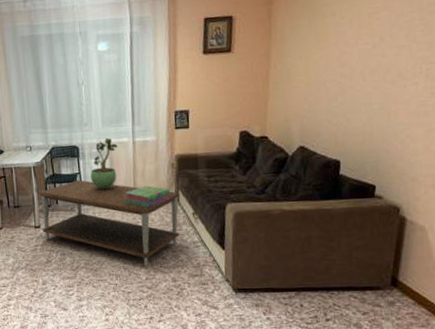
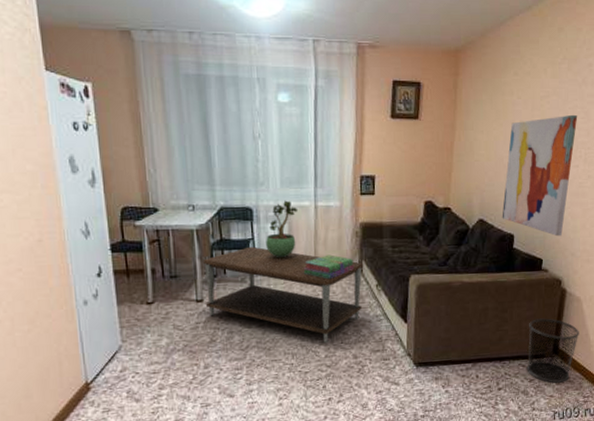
wall art: none [325,28,416,161] -> present [502,114,578,237]
waste bin: none [359,248,424,318] -> present [527,318,579,383]

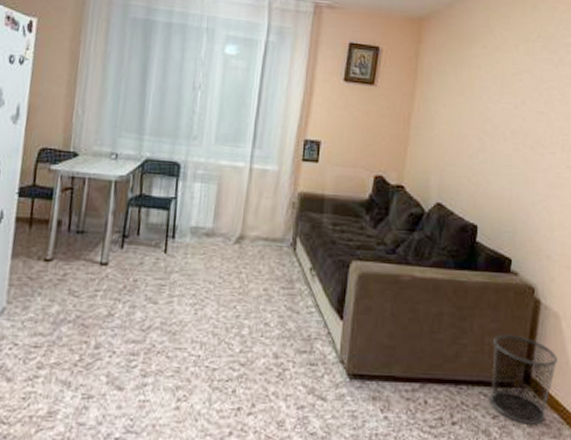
coffee table: present [203,246,363,344] -> none [109,206,297,335]
potted plant: present [266,200,299,257] -> none [189,158,231,223]
stack of books: present [303,254,355,280] -> none [227,225,287,255]
wall art: present [502,114,578,237] -> none [463,95,554,234]

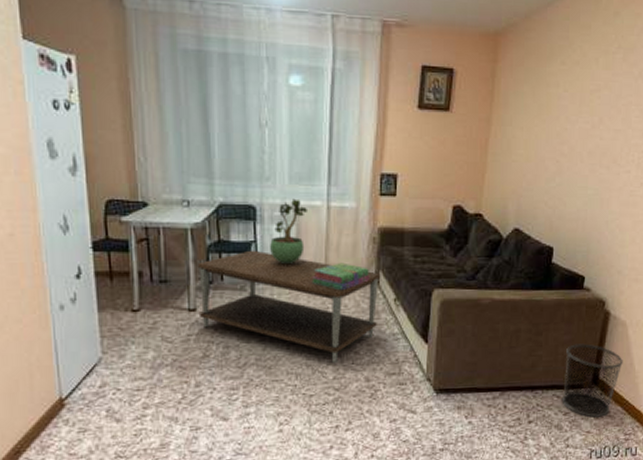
coffee table: none [109,206,297,335] -> present [198,250,379,364]
potted plant: none [189,158,231,223] -> present [270,198,309,263]
stack of books: none [227,225,287,255] -> present [311,262,371,291]

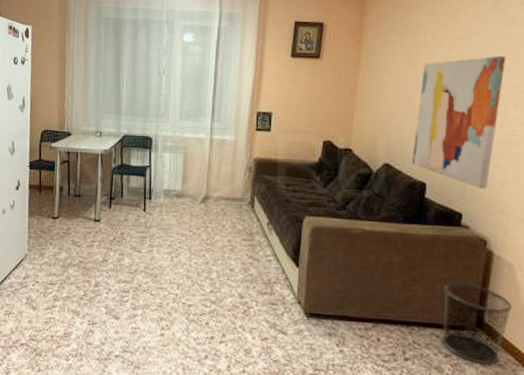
coffee table: present [198,250,379,364] -> none [101,173,254,278]
potted plant: present [270,198,309,263] -> none [161,132,195,186]
stack of books: present [311,262,371,291] -> none [194,187,246,213]
wall art: none [540,112,632,251] -> present [411,55,506,190]

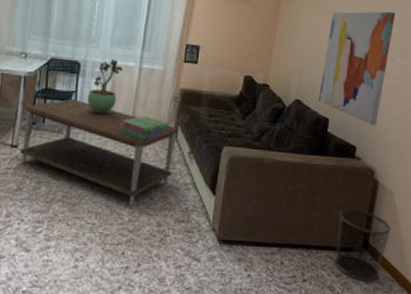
coffee table: none [101,173,254,278] -> present [19,98,178,207]
potted plant: none [161,132,195,186] -> present [87,59,124,113]
stack of books: none [194,187,246,213] -> present [119,116,170,141]

